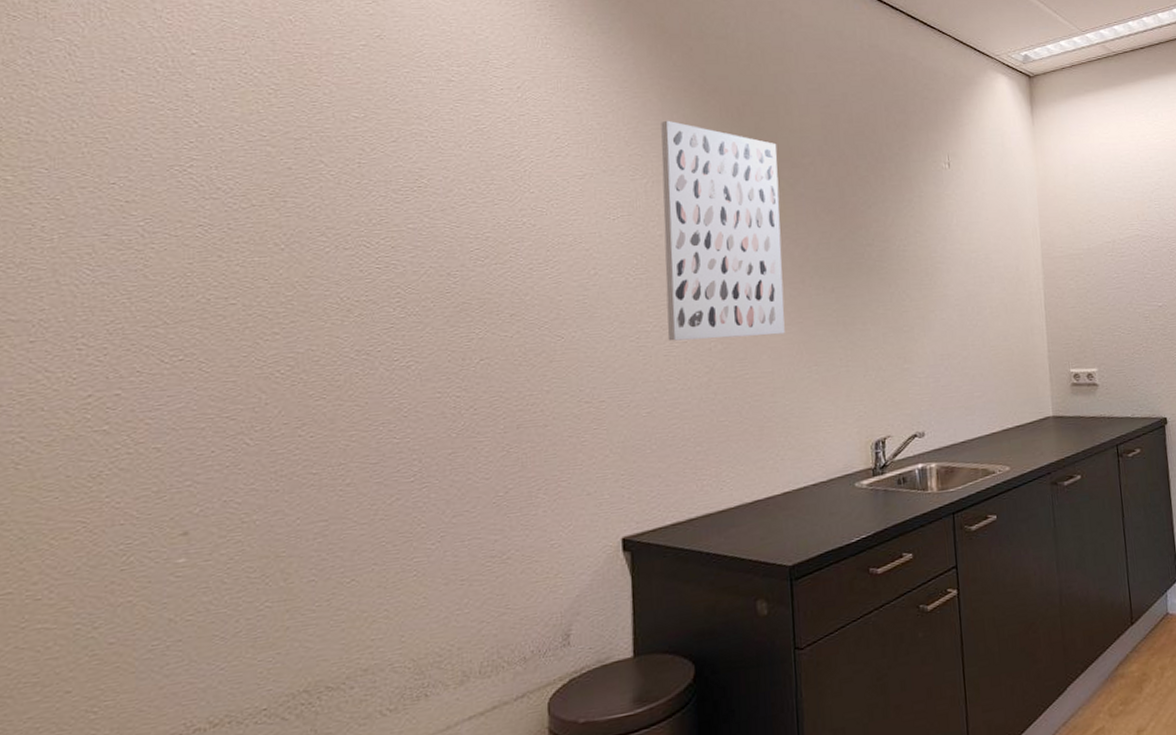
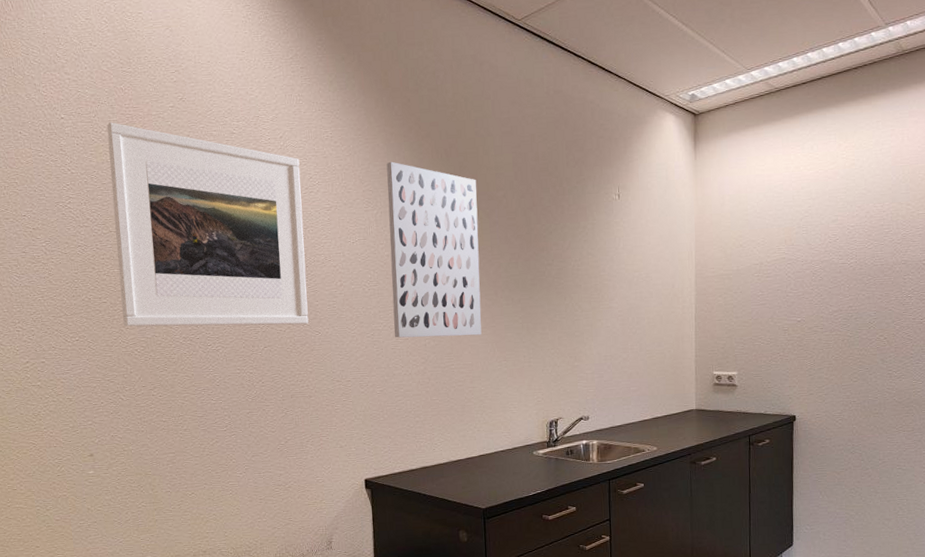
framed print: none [260,62,548,338] -> present [106,122,309,327]

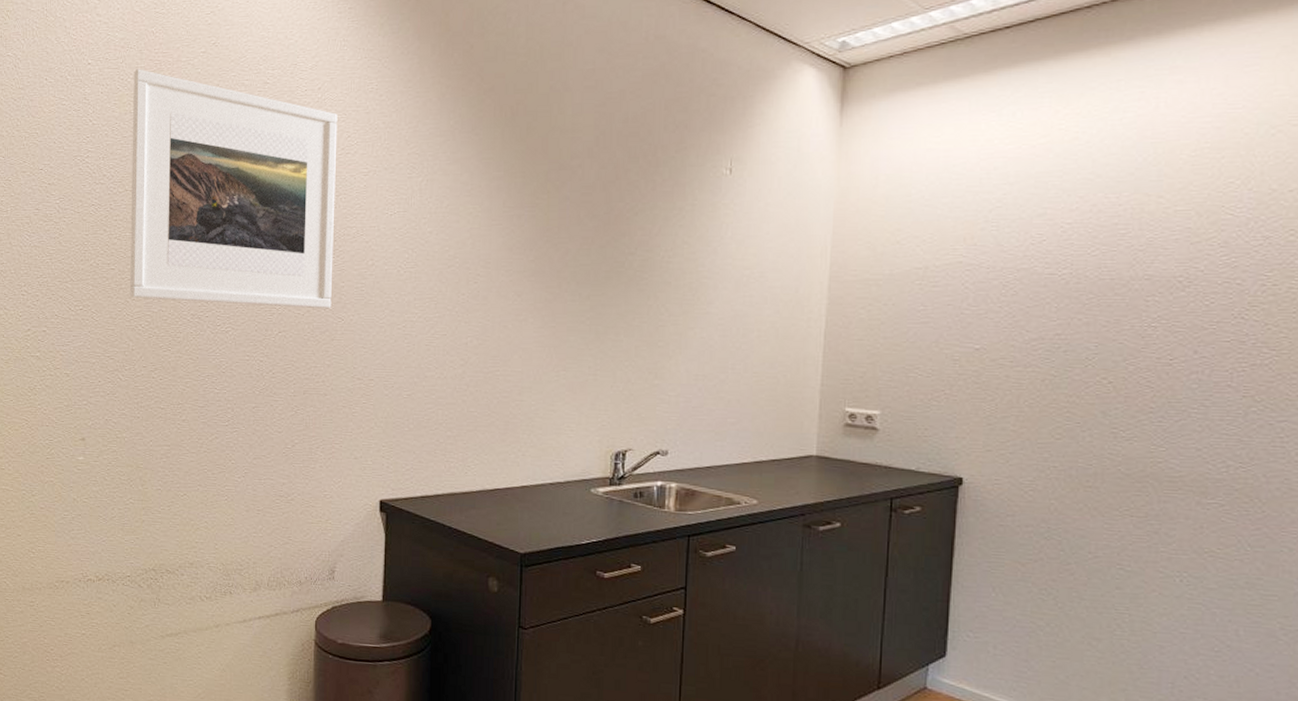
wall art: present [386,161,482,338] -> none [430,119,547,337]

